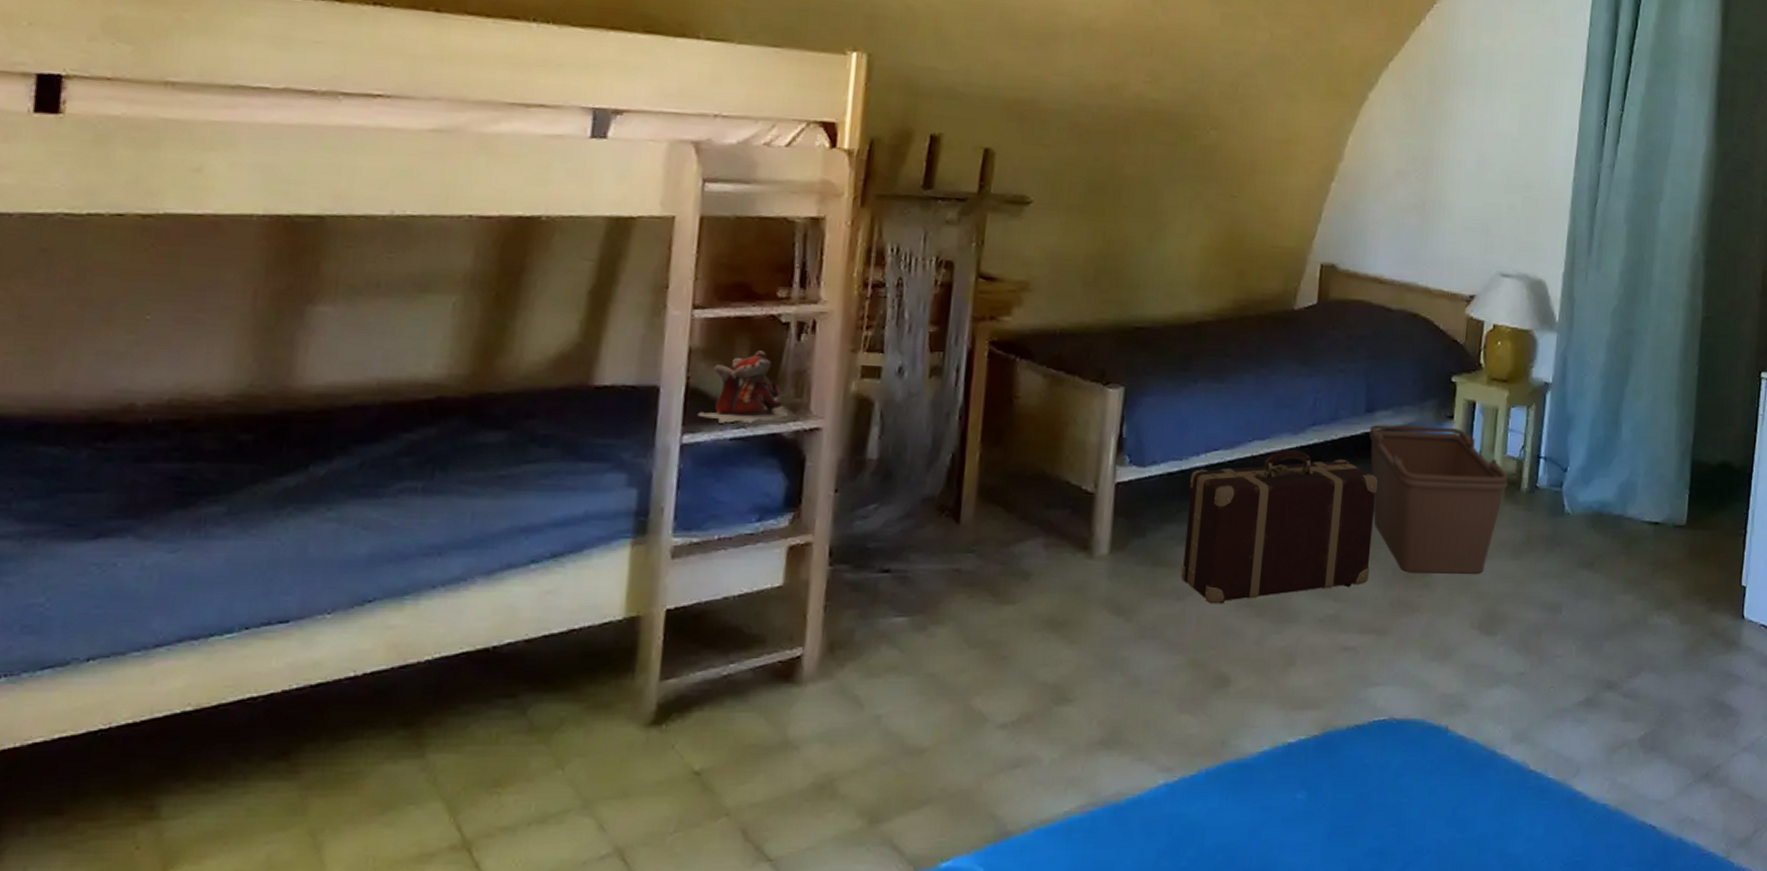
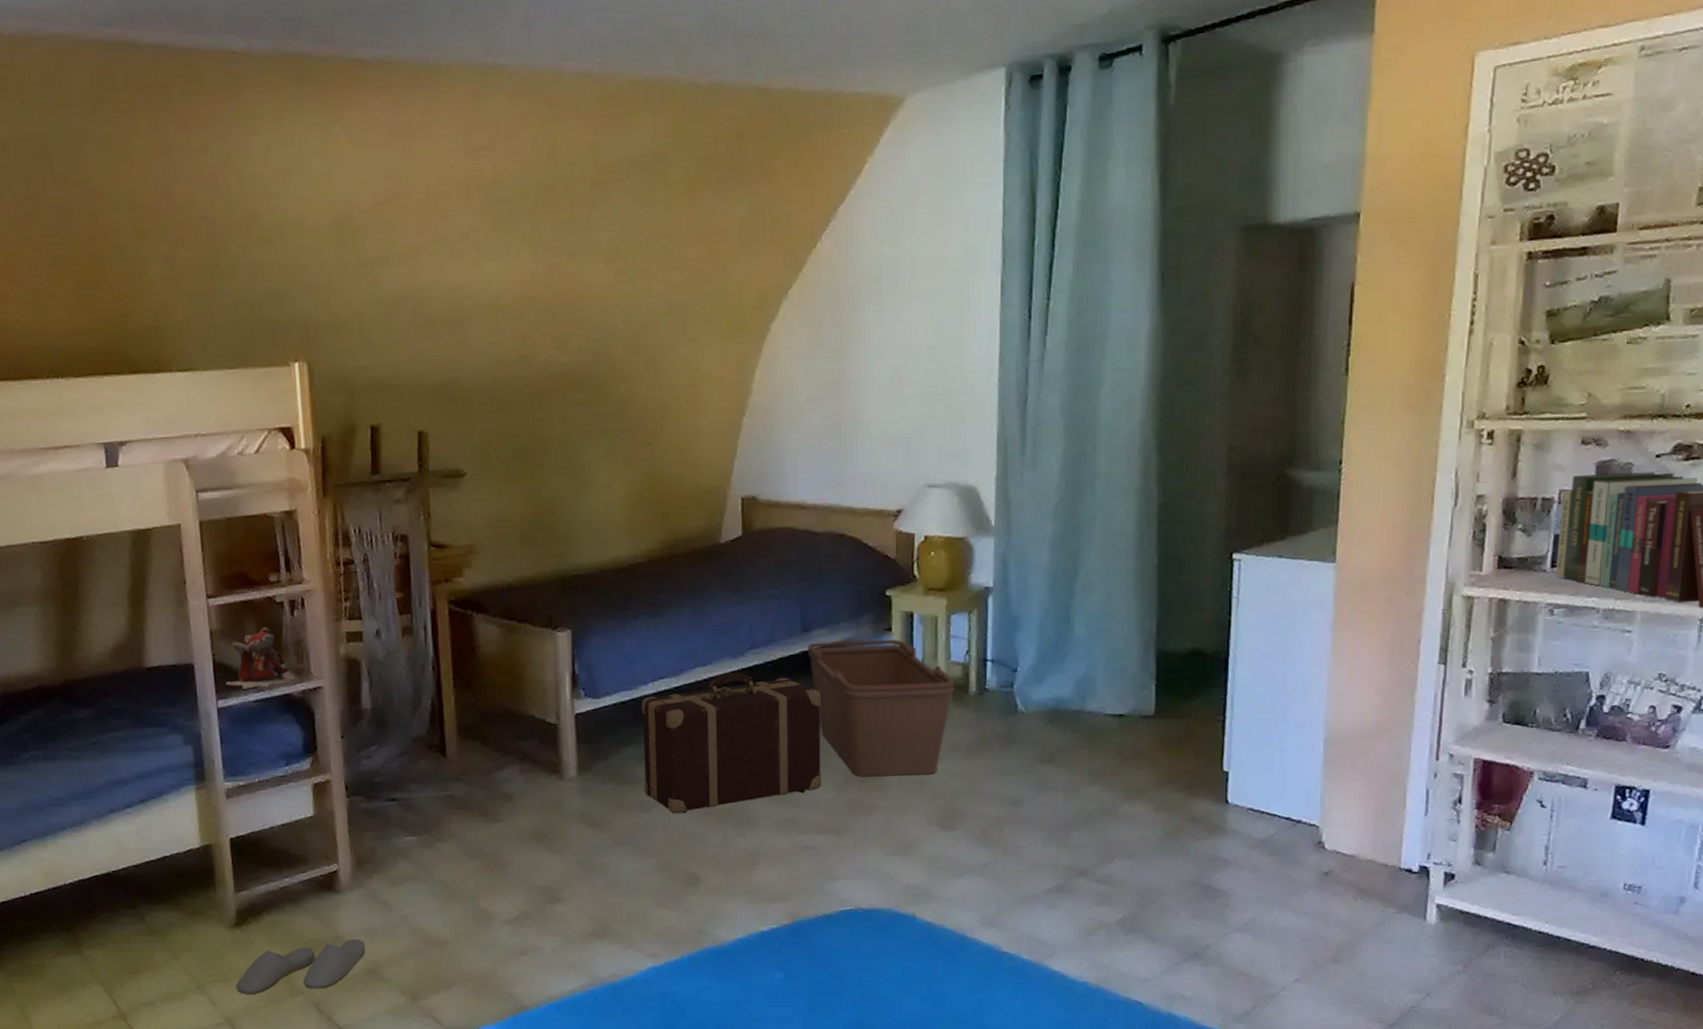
slippers: none [637,743,822,816] -> present [236,938,366,994]

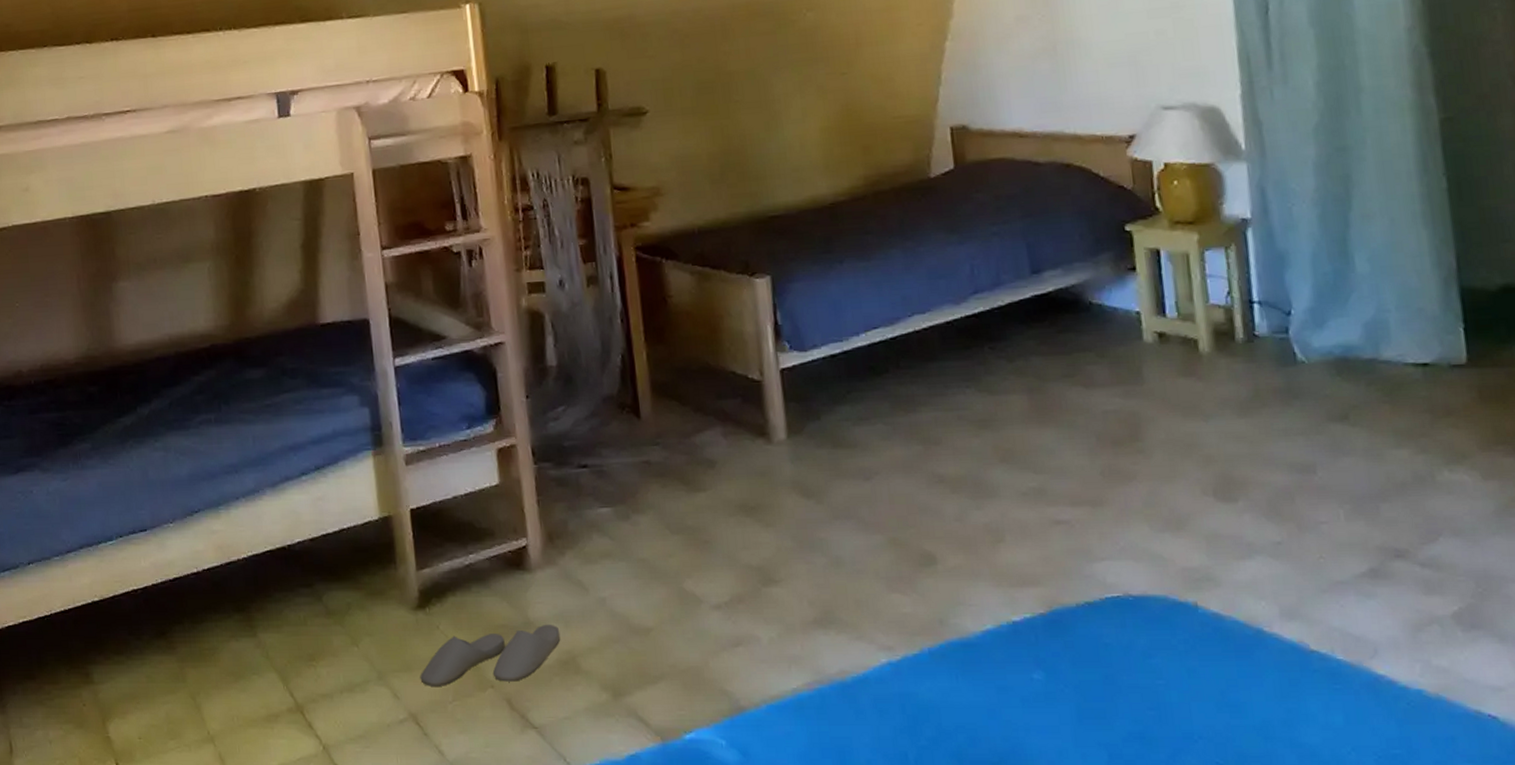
stuffed animal: present [225,627,294,690] -> none [402,279,474,347]
suitcase: present [642,672,822,814] -> none [854,319,1070,482]
bicycle basket: present [807,639,954,777] -> none [1039,280,1218,439]

